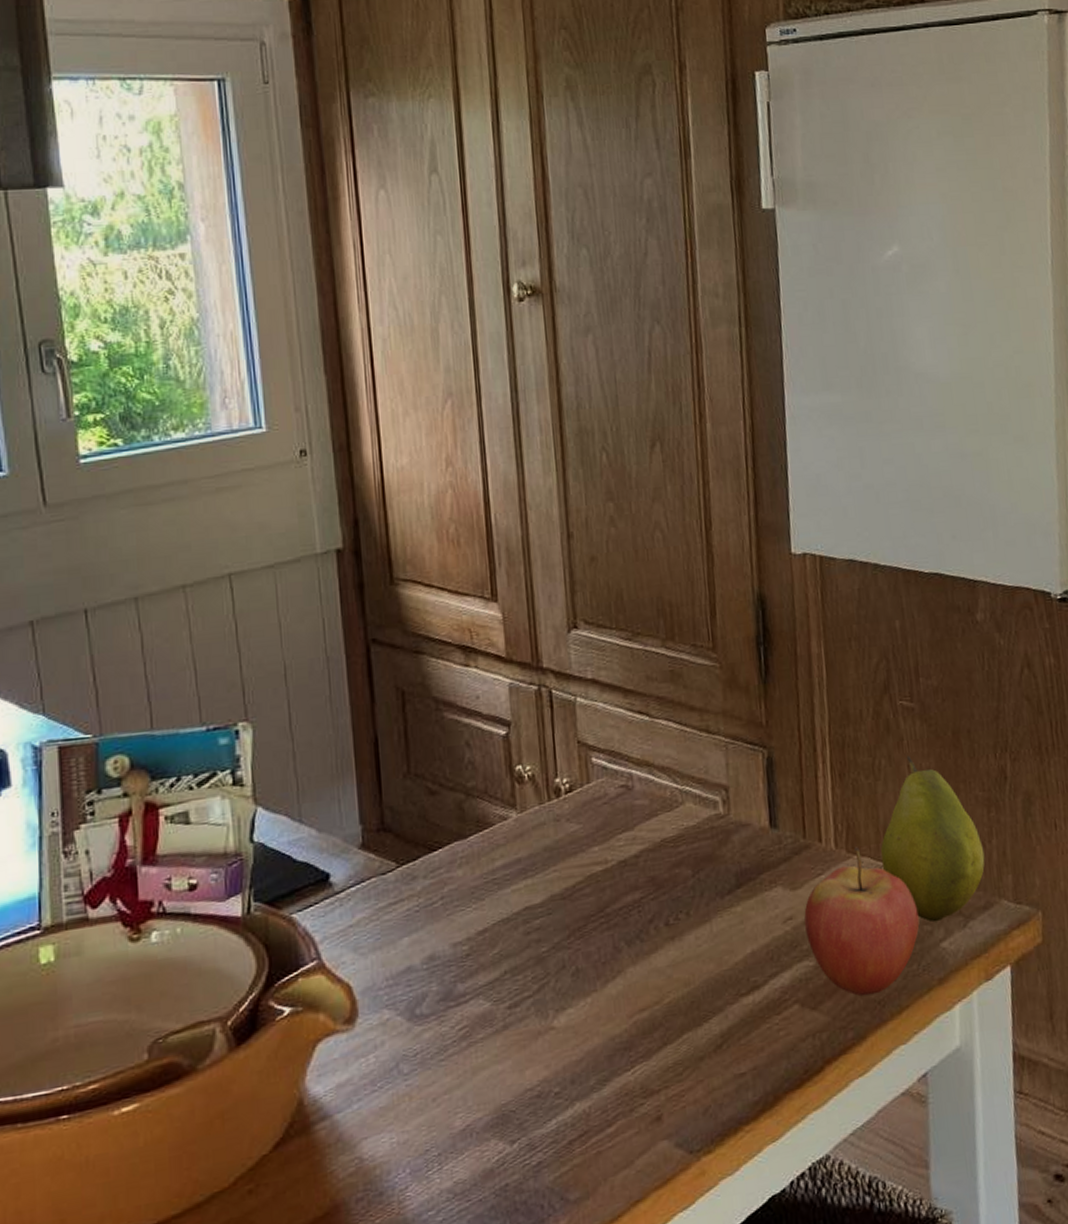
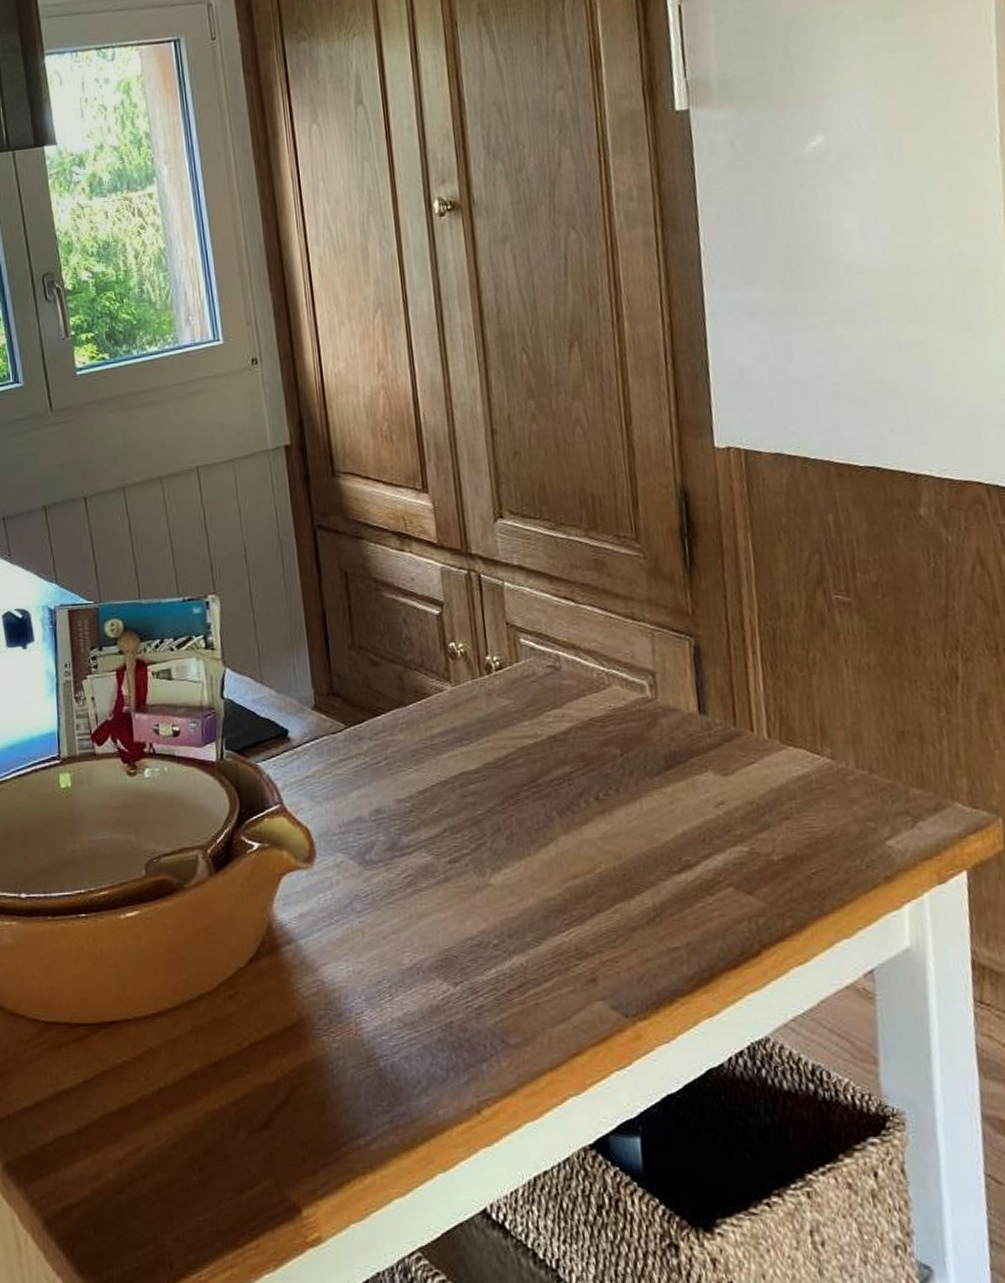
fruit: present [804,847,919,997] -> none [736,738,862,886]
fruit: present [880,755,985,922] -> none [817,650,935,820]

